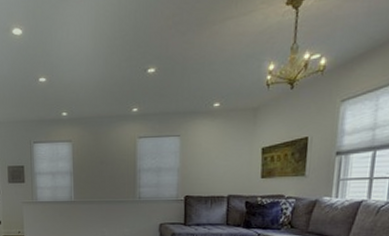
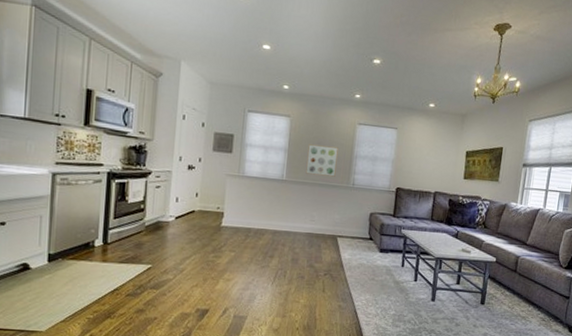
wall art: none [92,164,121,193] -> present [305,144,339,177]

